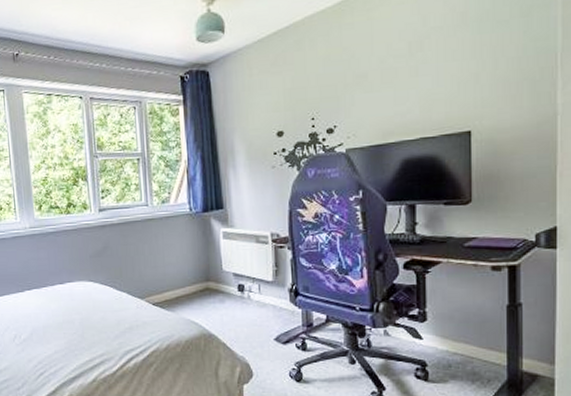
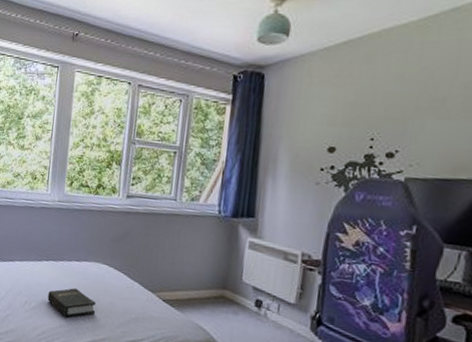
hardback book: none [37,310,89,342] -> present [47,287,96,318]

